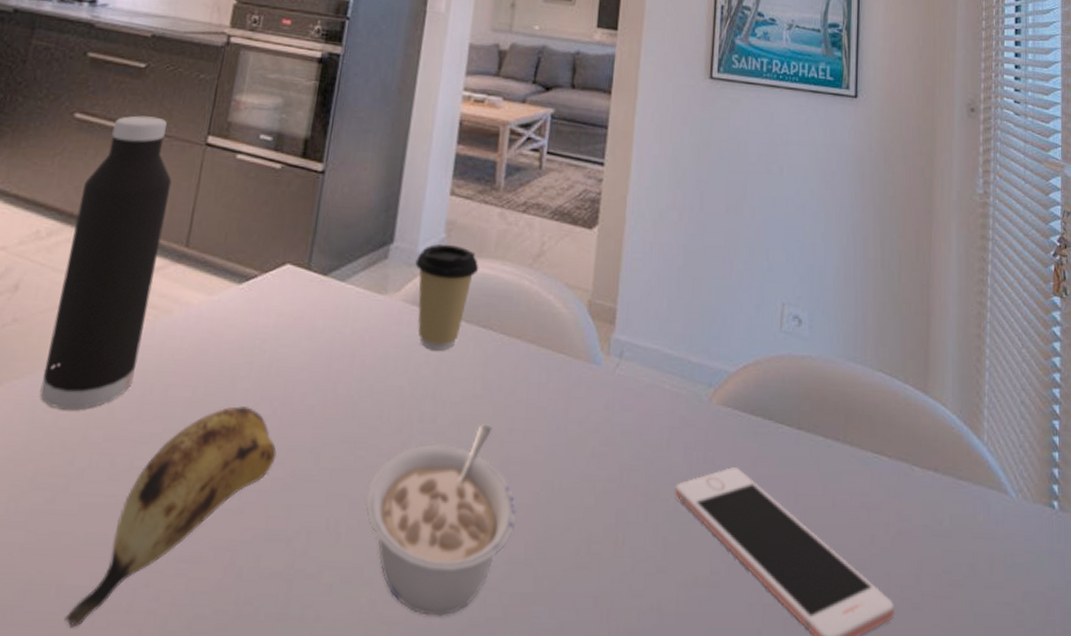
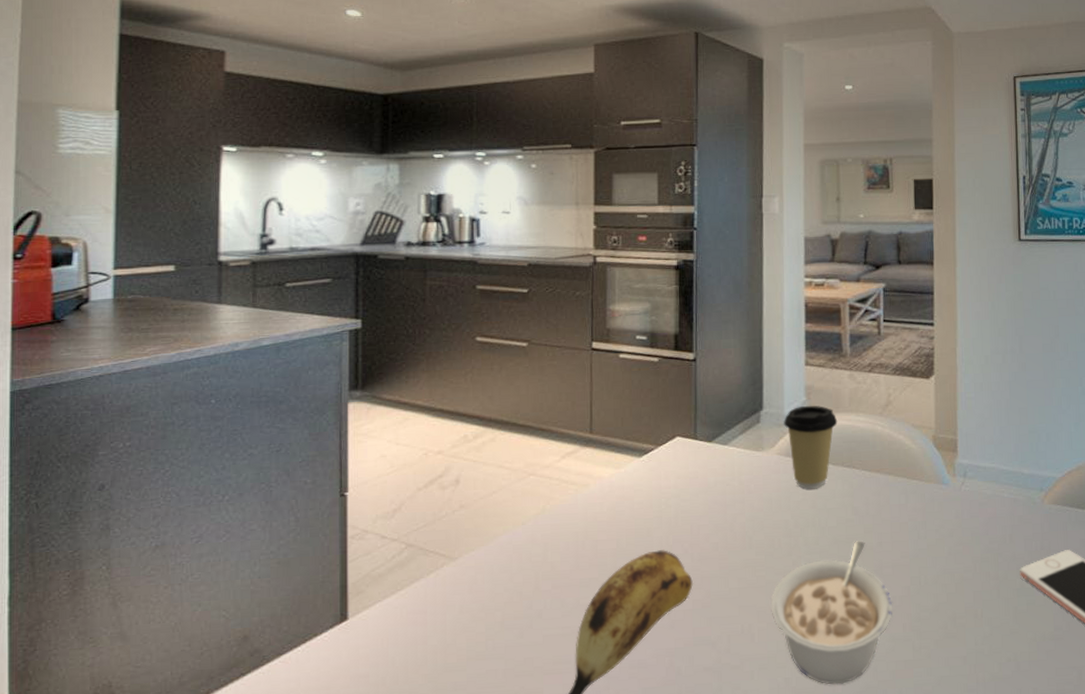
water bottle: present [40,115,172,410] -> none [493,332,569,569]

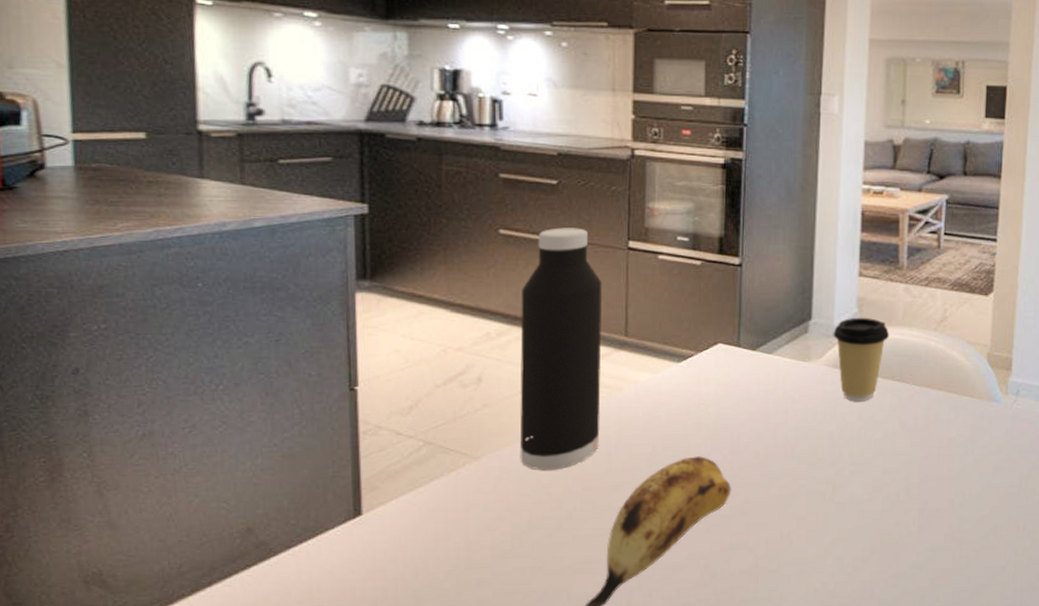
water bottle: none [493,332,569,569] -> present [519,228,603,470]
legume: present [771,540,893,685] -> none [811,454,936,590]

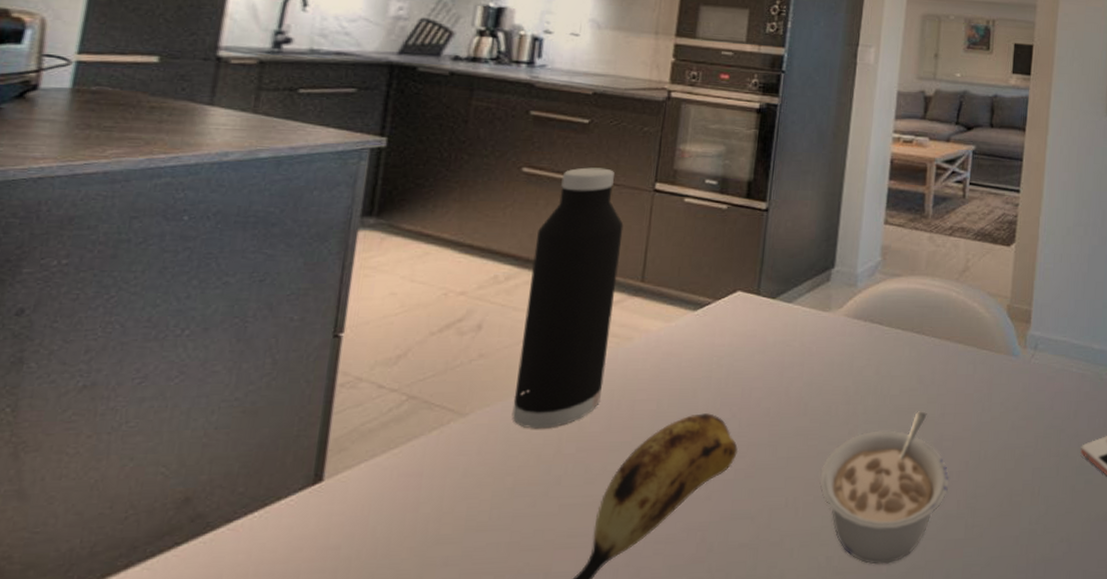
legume: none [811,454,936,590] -> present [819,411,950,565]
coffee cup: present [833,317,890,402] -> none [855,266,912,355]

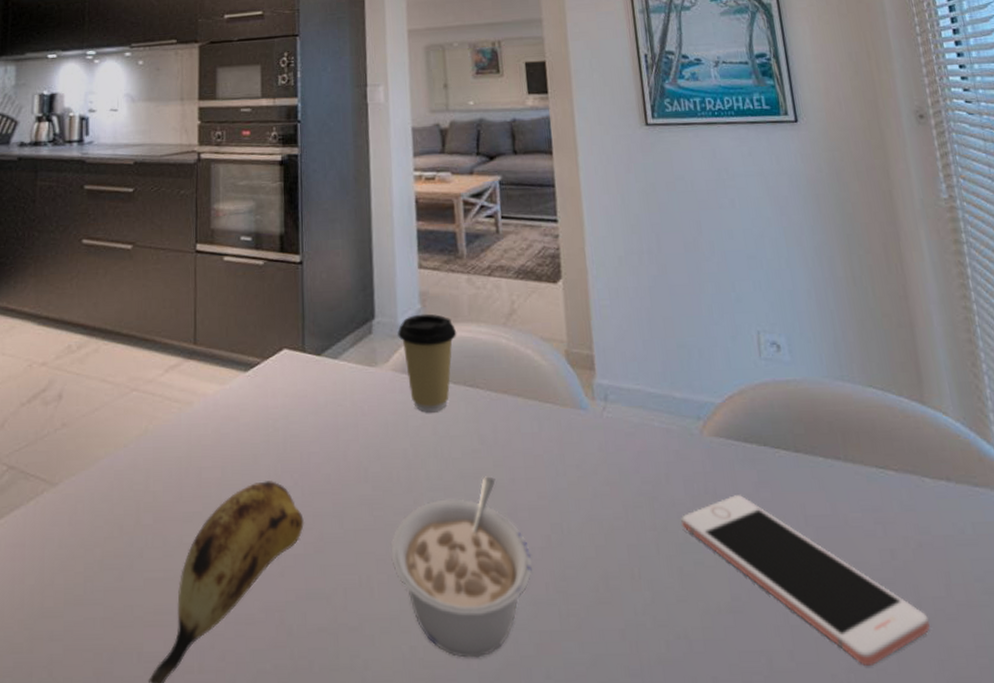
water bottle: present [512,167,624,429] -> none [94,233,173,499]
coffee cup: none [855,266,912,355] -> present [398,313,457,413]

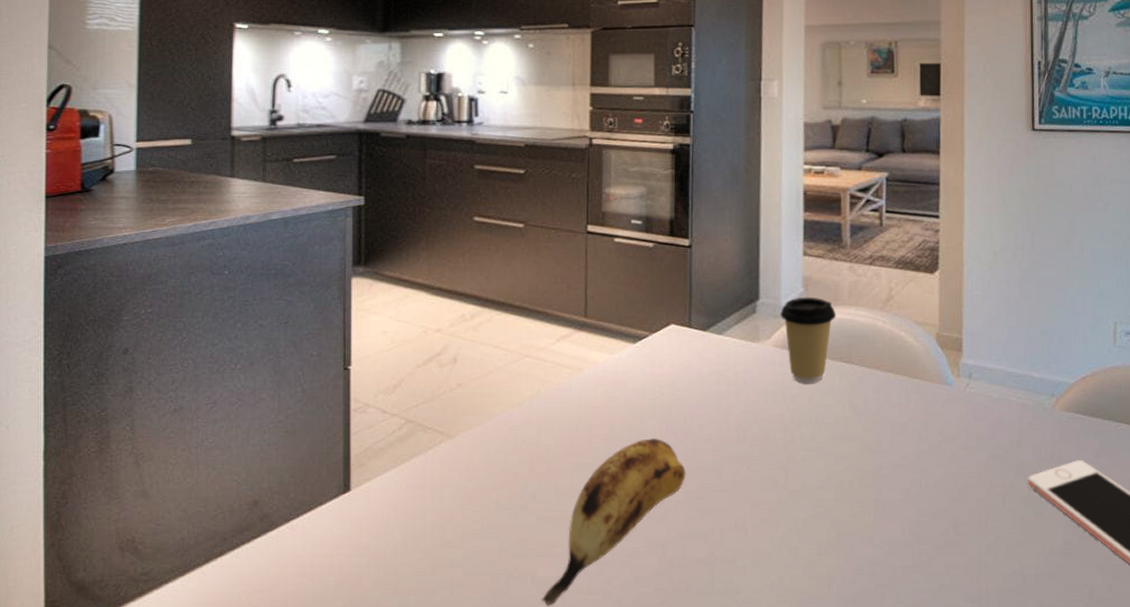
legume: present [391,476,533,658] -> none [765,439,892,586]

